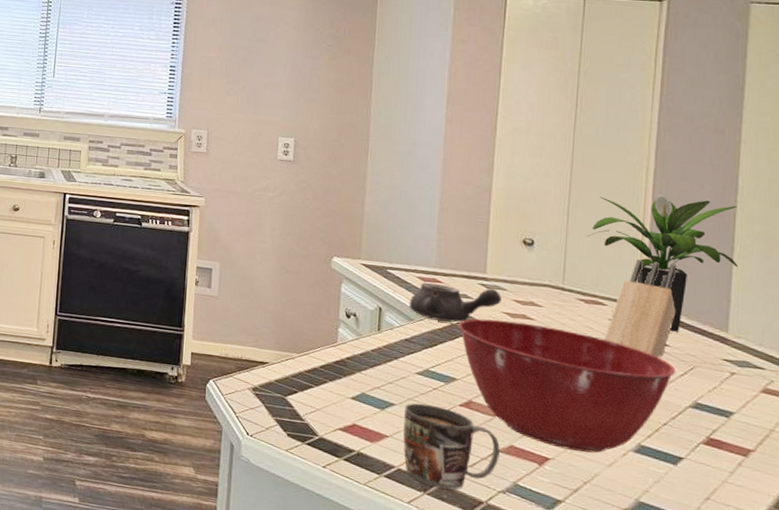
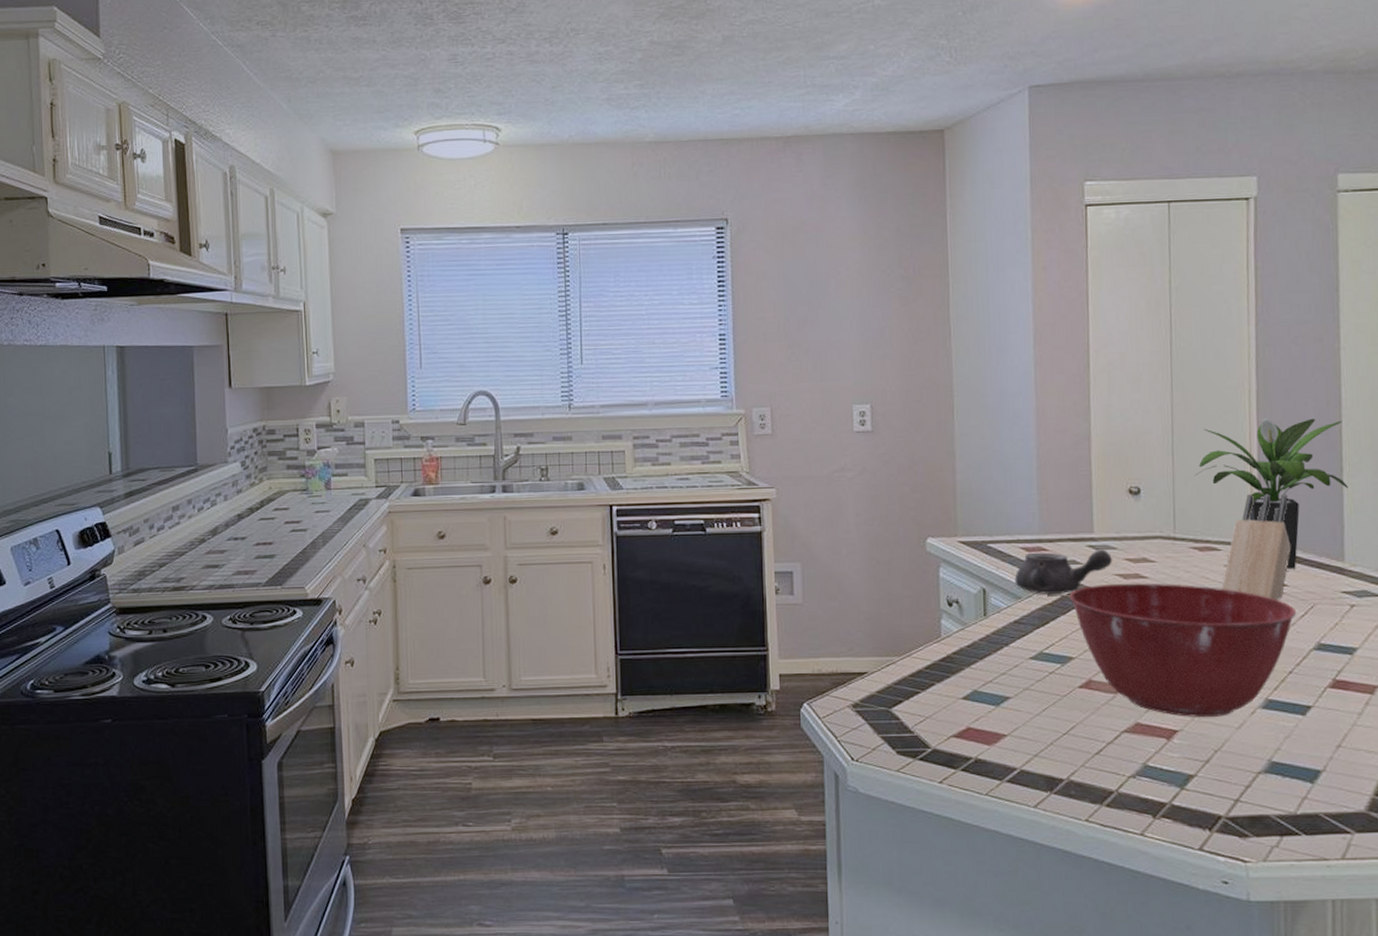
mug: present [403,403,500,490] -> none [1021,691,1126,784]

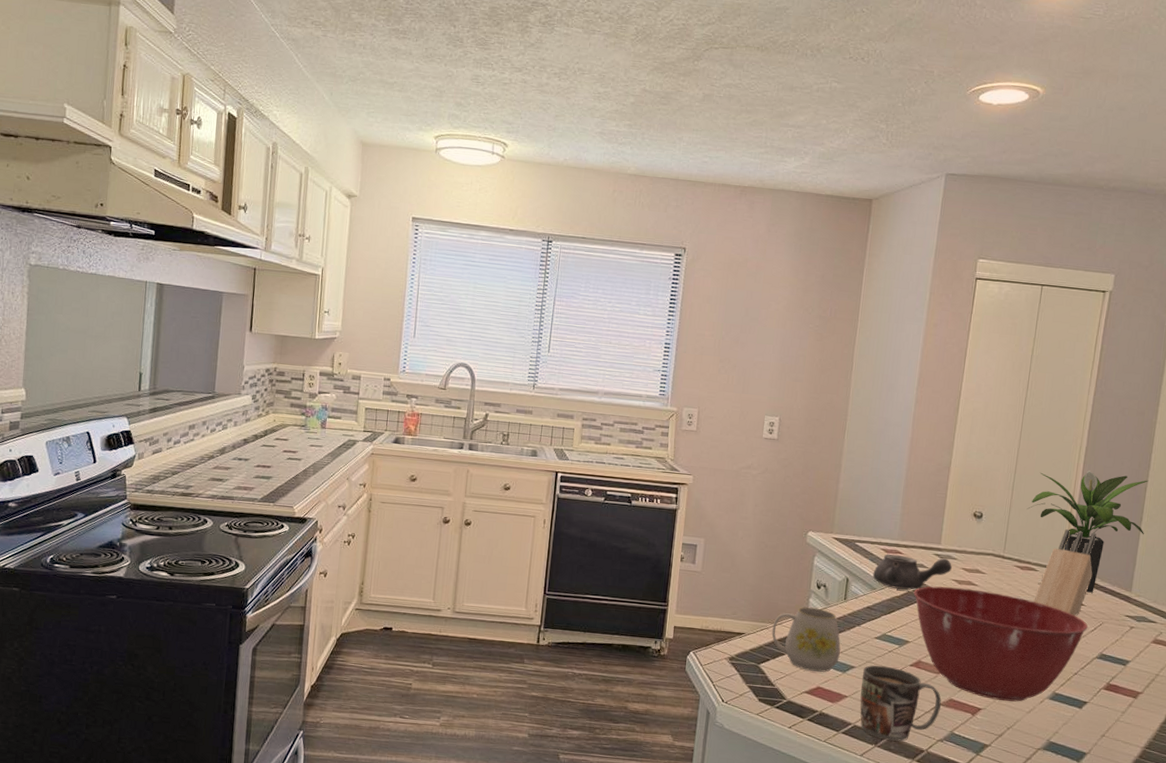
mug: none [900,630,989,709] -> present [771,607,841,672]
mug: none [1021,691,1126,784] -> present [860,665,941,741]

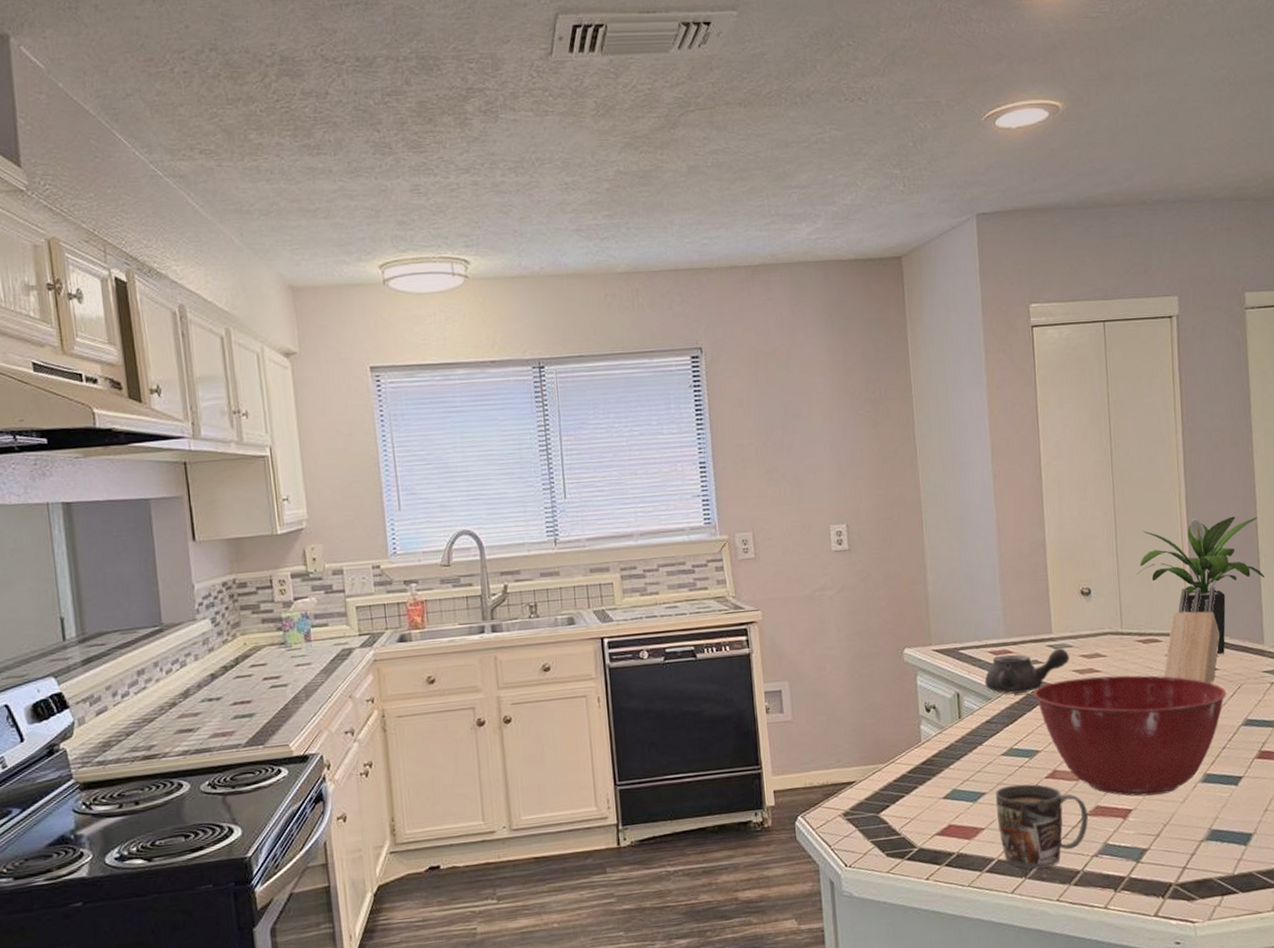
mug: present [771,607,841,672] -> none [885,734,967,809]

